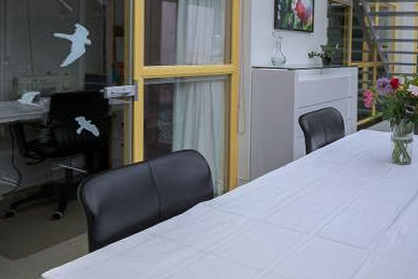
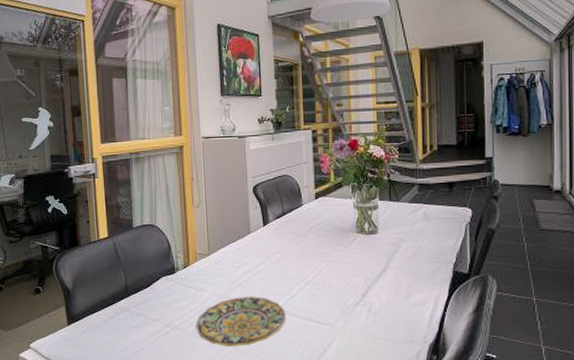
plate: none [231,222,322,270] -> present [196,297,287,346]

